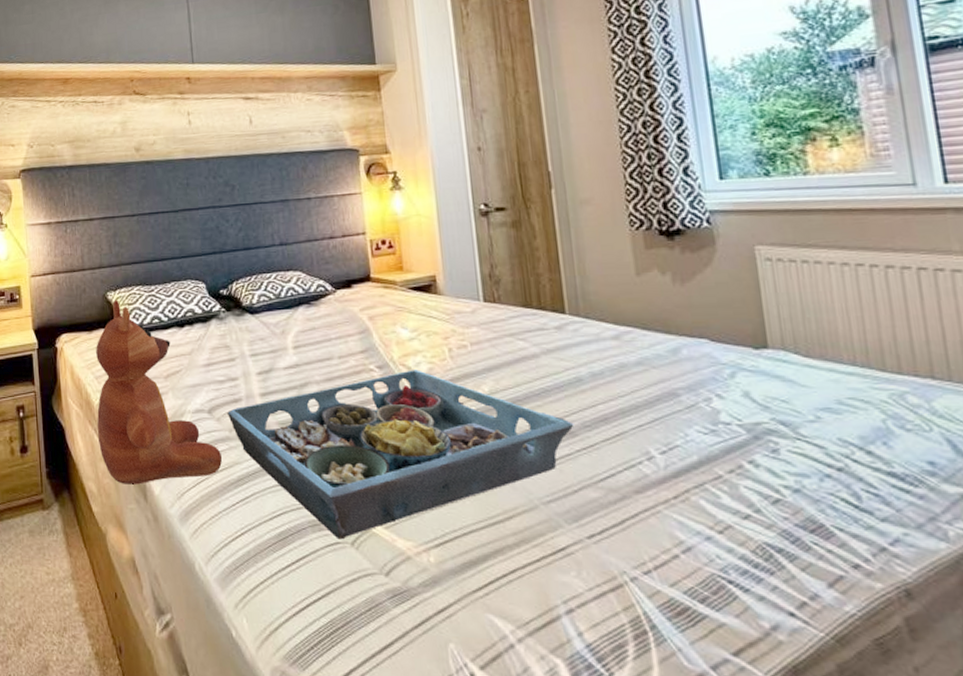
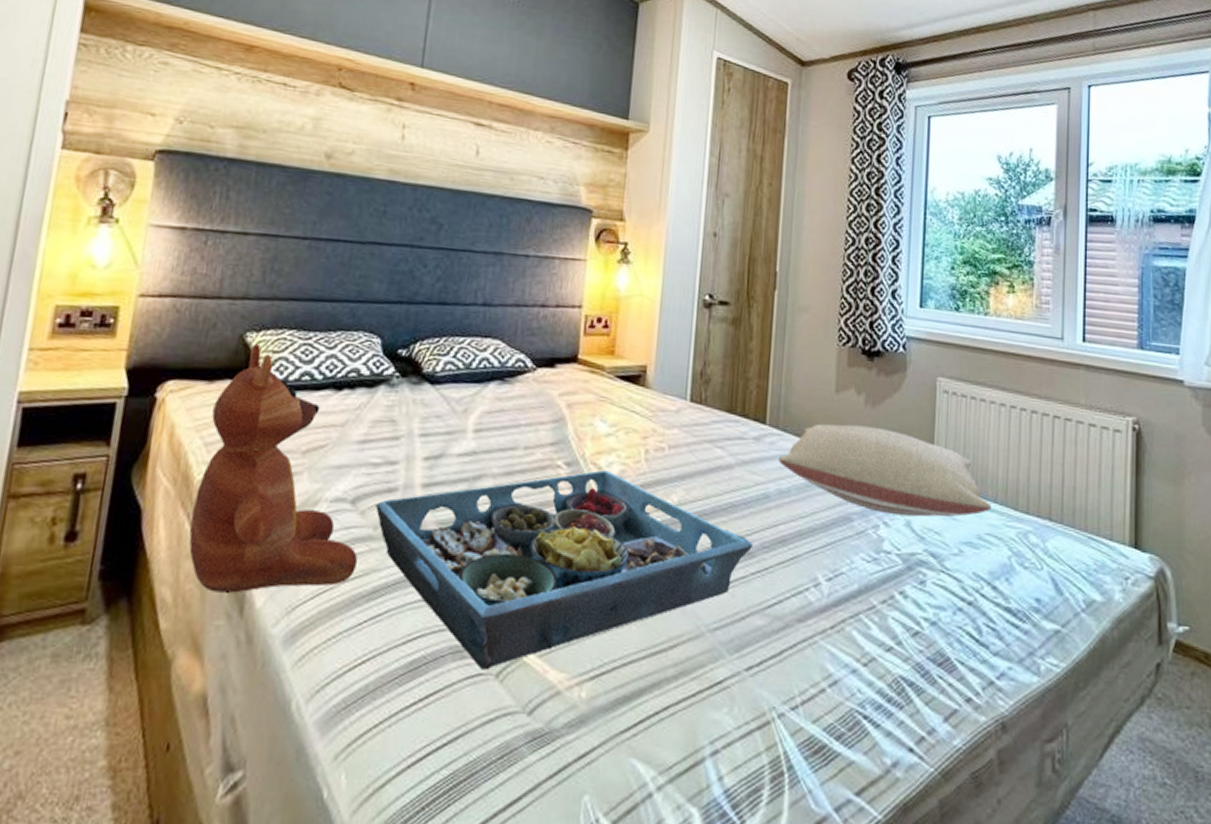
pillow: none [585,303,851,387] -> present [778,423,992,517]

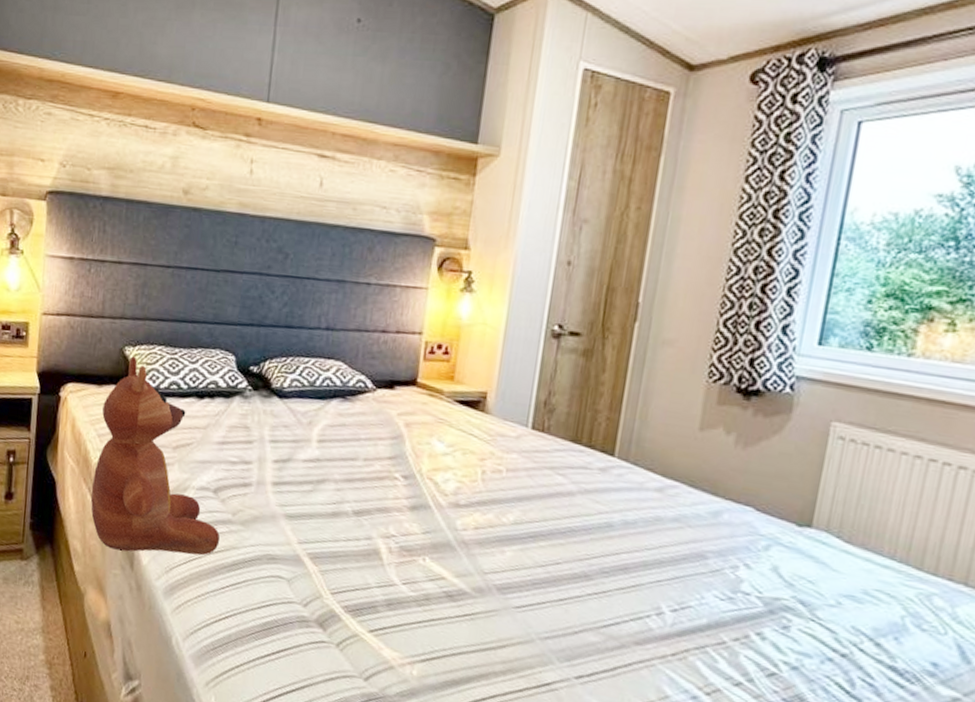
serving tray: present [375,470,752,671] -> none [234,485,591,640]
pillow: present [778,423,992,517] -> none [625,460,887,569]

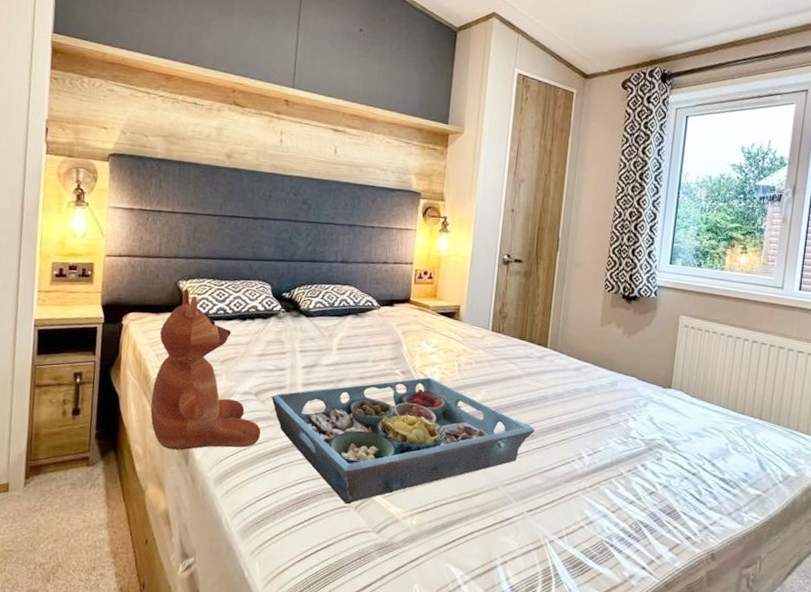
serving tray: none [234,485,591,640] -> present [271,377,535,505]

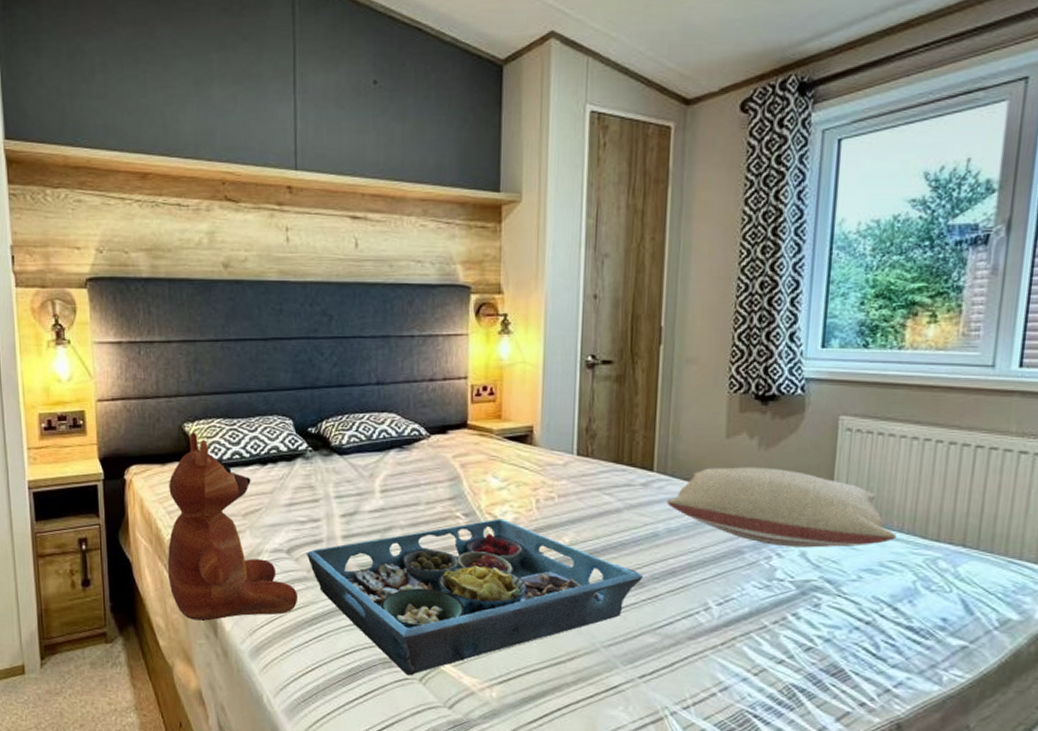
pillow: none [555,348,716,415] -> present [667,467,897,548]

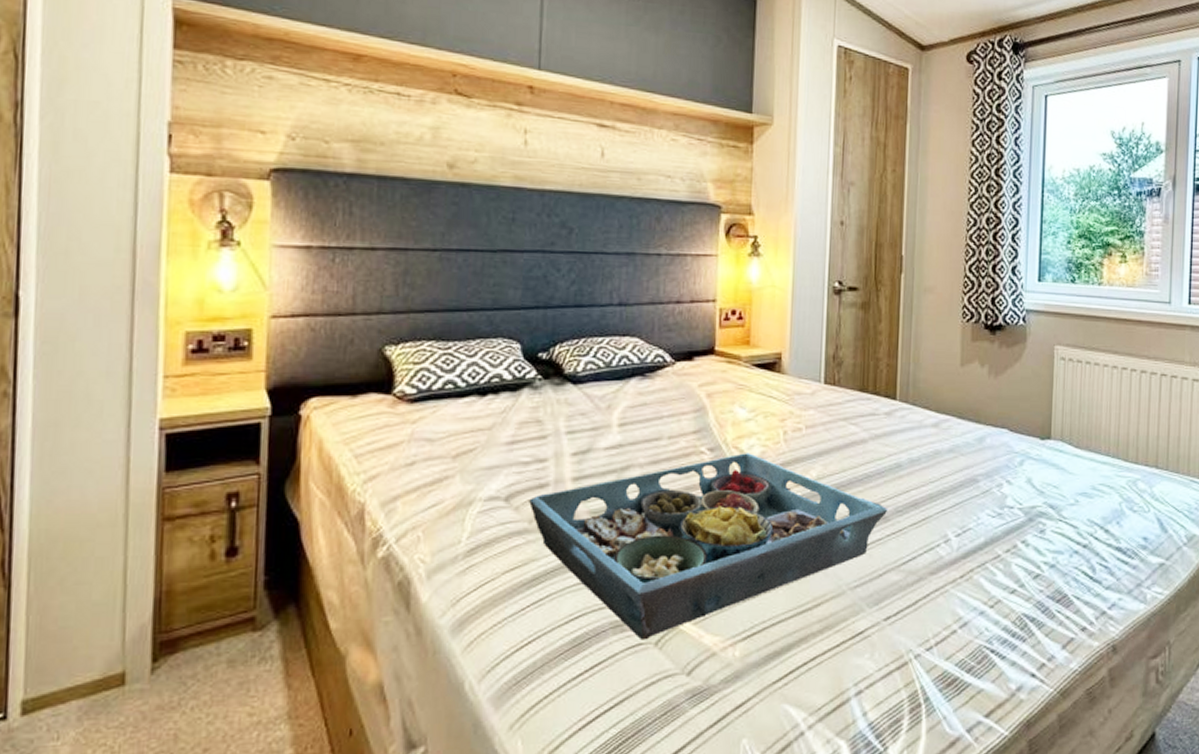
teddy bear: present [167,432,297,621] -> none [348,356,515,592]
pillow: present [667,467,897,548] -> none [909,395,1105,474]

